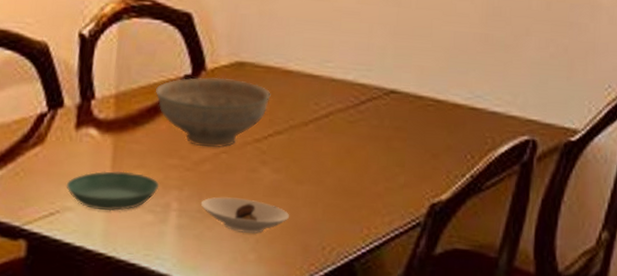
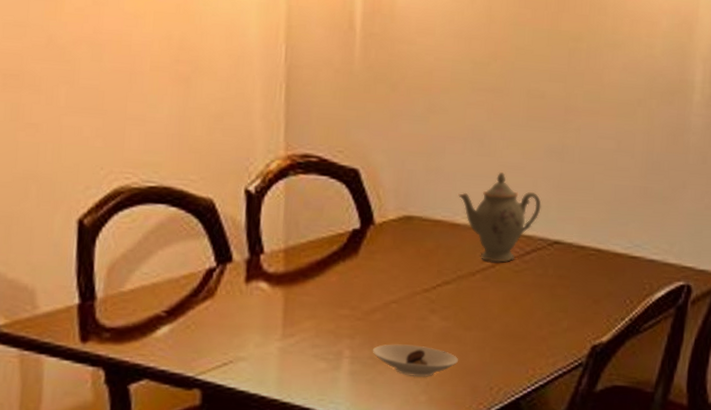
saucer: present [66,171,160,211] -> none [238,322,331,360]
decorative bowl: present [155,77,271,148] -> none [325,231,439,299]
teapot: none [292,16,377,112] -> present [458,171,541,262]

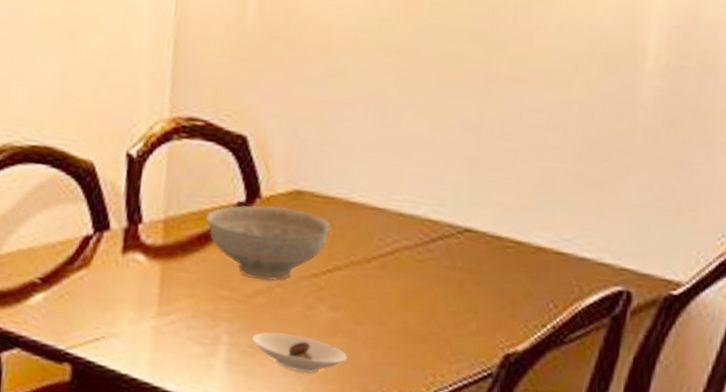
decorative bowl: none [325,231,439,299] -> present [206,205,331,282]
teapot: present [458,171,541,262] -> none [356,145,452,249]

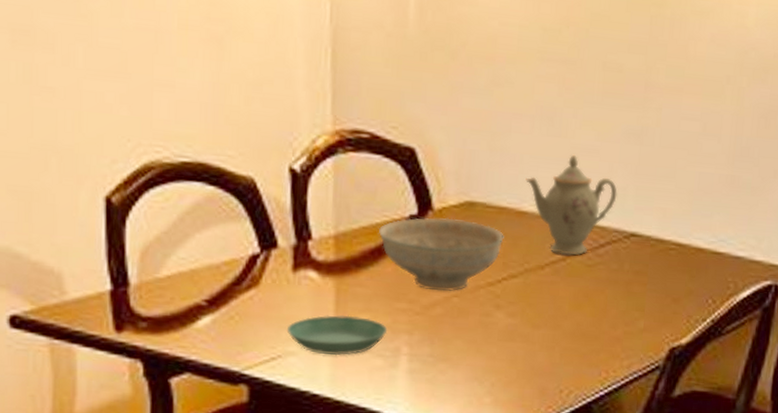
saucer: none [112,298,209,340] -> present [286,315,388,356]
saucer: present [252,332,348,374] -> none [432,341,526,378]
teapot: none [356,145,452,249] -> present [526,154,617,255]

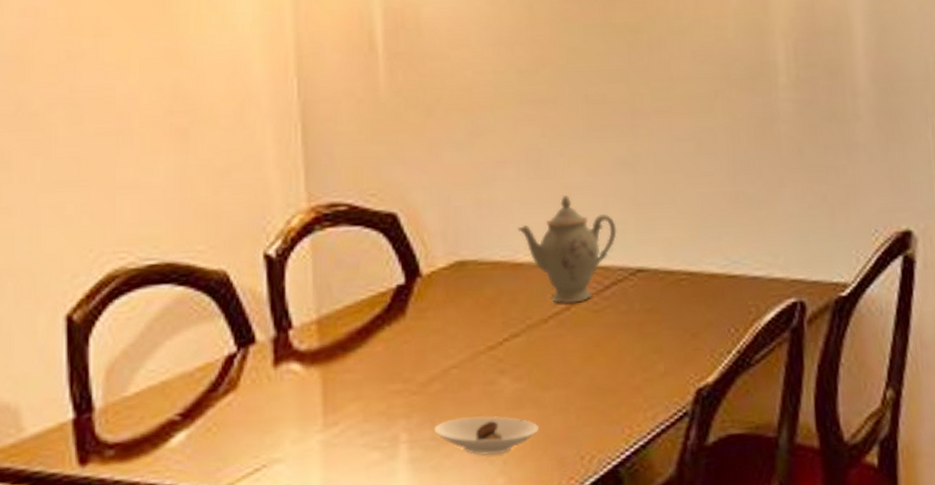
saucer: present [286,315,388,356] -> none [270,406,383,456]
decorative bowl: present [379,217,504,292] -> none [365,281,501,365]
saucer: none [432,341,526,378] -> present [434,416,540,456]

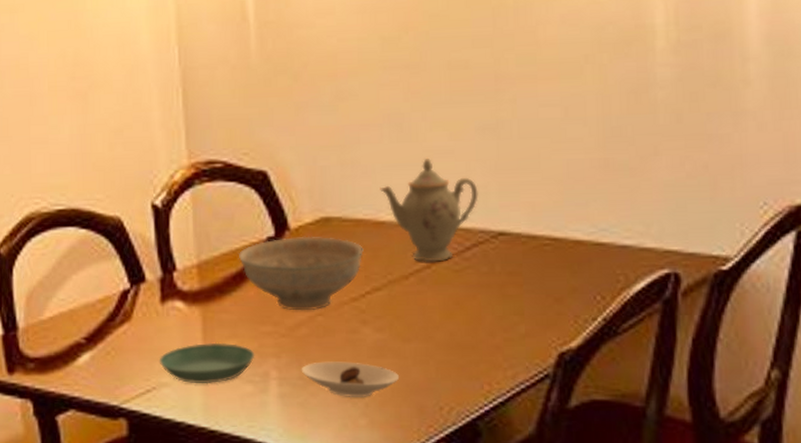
saucer: none [270,406,383,456] -> present [159,342,255,384]
decorative bowl: none [365,281,501,365] -> present [239,236,364,311]

